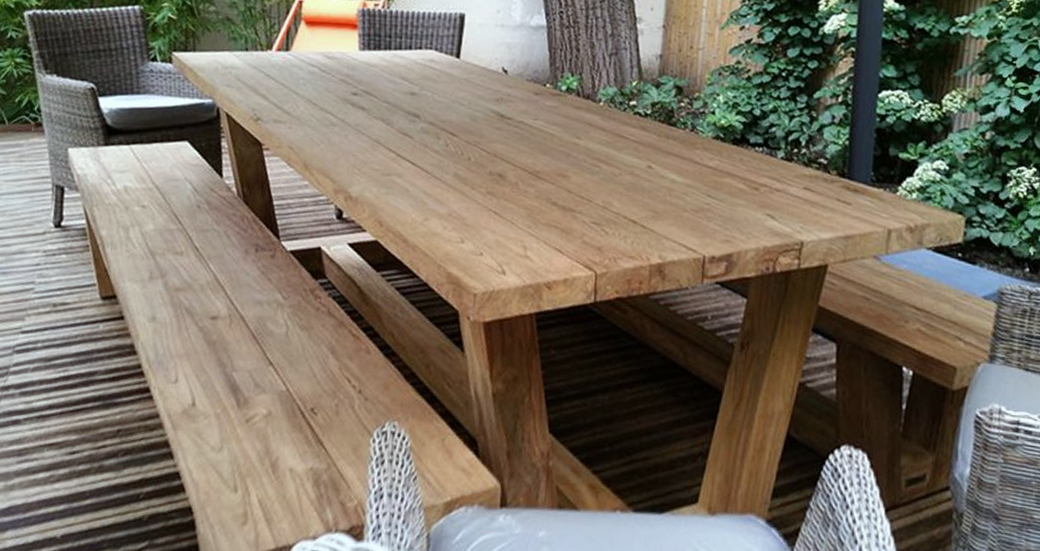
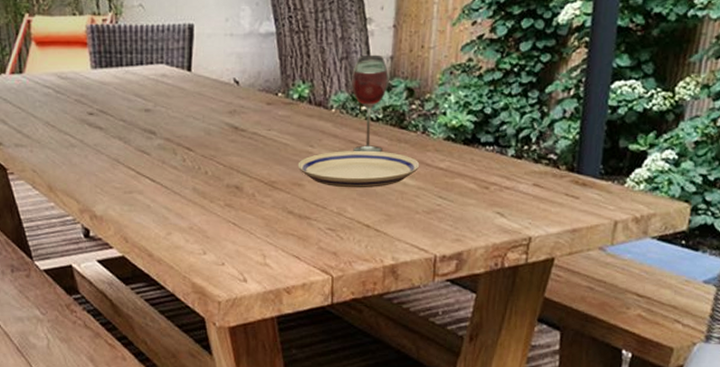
plate: none [563,144,688,183] -> present [297,151,420,188]
wineglass: none [620,52,657,148] -> present [352,54,388,153]

